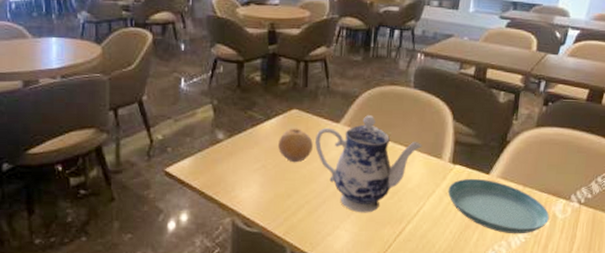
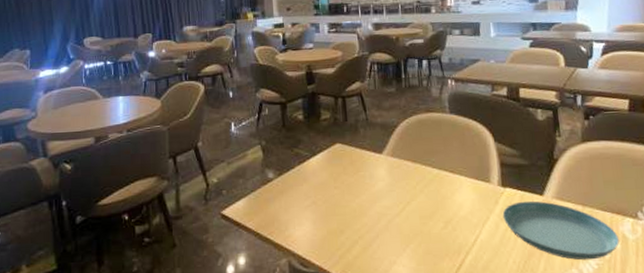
fruit: present [278,128,313,163] -> none [326,162,360,197]
teapot: present [315,115,422,213] -> none [361,143,468,246]

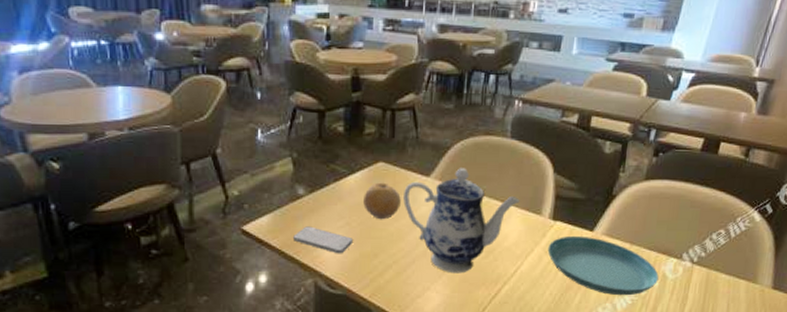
smartphone: none [267,207,321,233] -> present [293,226,354,254]
fruit: none [326,162,360,197] -> present [363,182,401,220]
teapot: none [361,143,468,246] -> present [403,168,520,274]

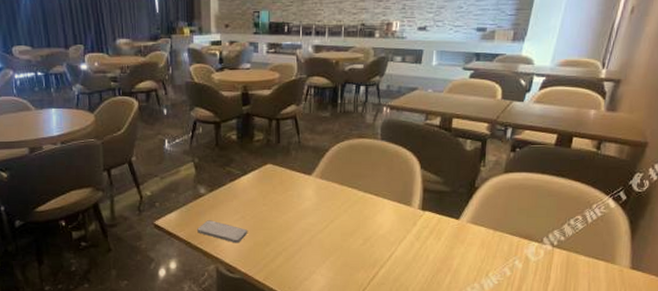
fruit: present [363,182,401,220] -> none [255,181,287,214]
teapot: present [403,168,520,274] -> none [290,167,392,259]
saucer: present [547,235,659,296] -> none [418,223,522,277]

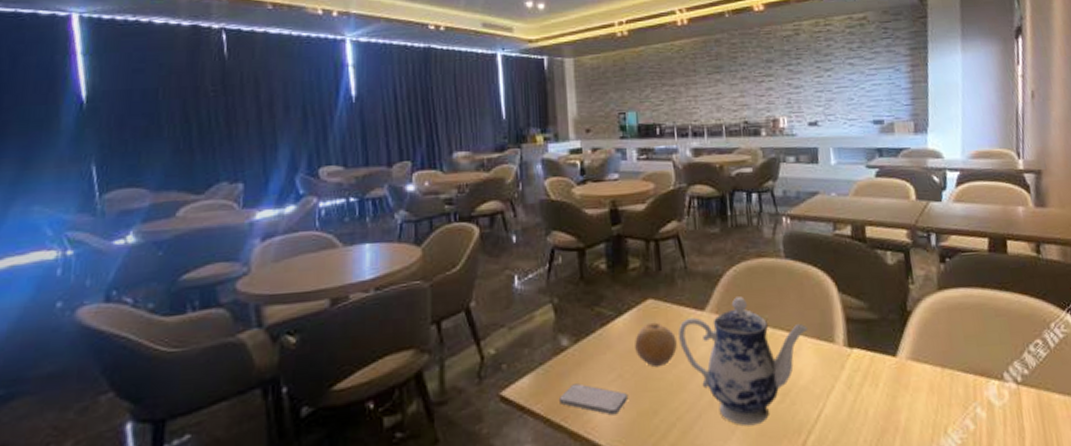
fruit: none [255,181,287,214] -> present [635,322,677,368]
teapot: none [290,167,392,259] -> present [679,296,808,426]

